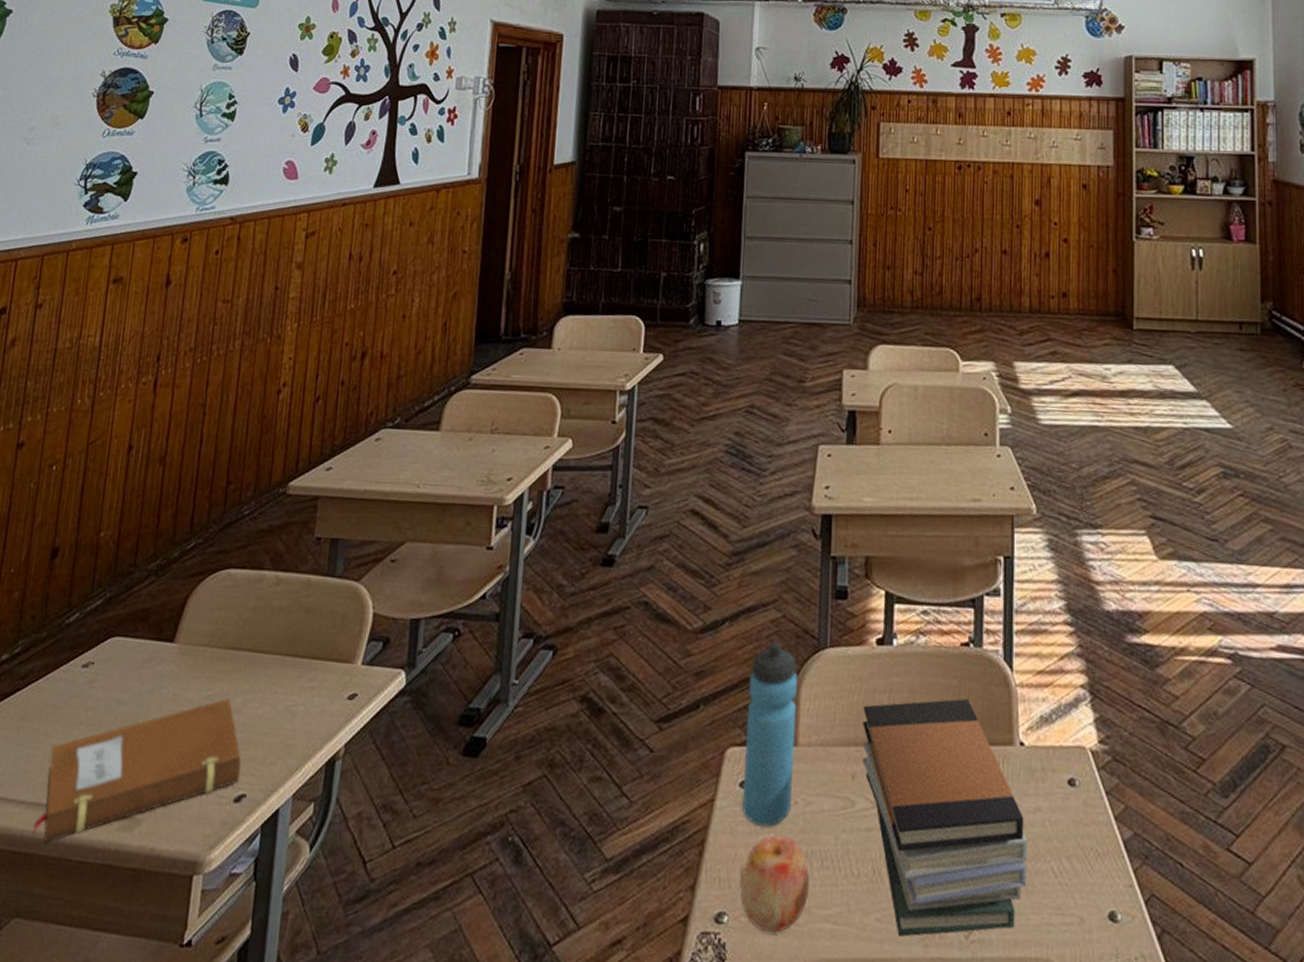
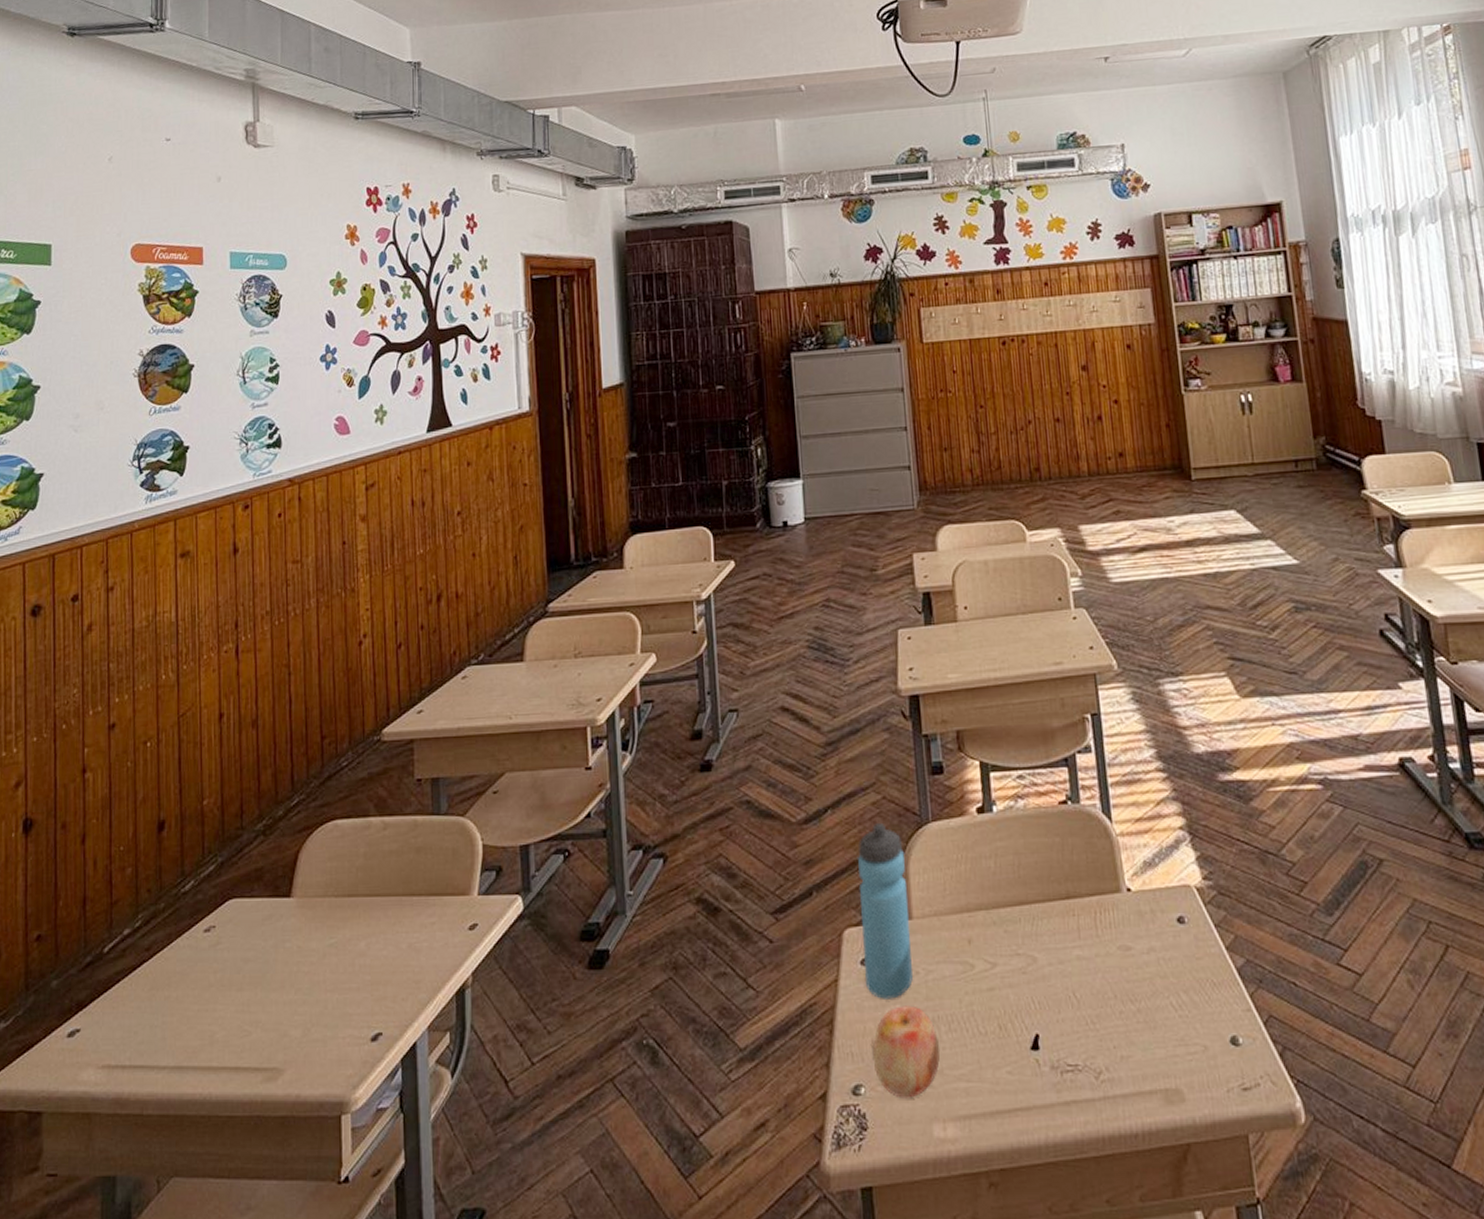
notebook: present [32,698,241,843] -> none [178,944,374,1103]
book stack: present [862,698,1028,937] -> none [971,854,1148,1085]

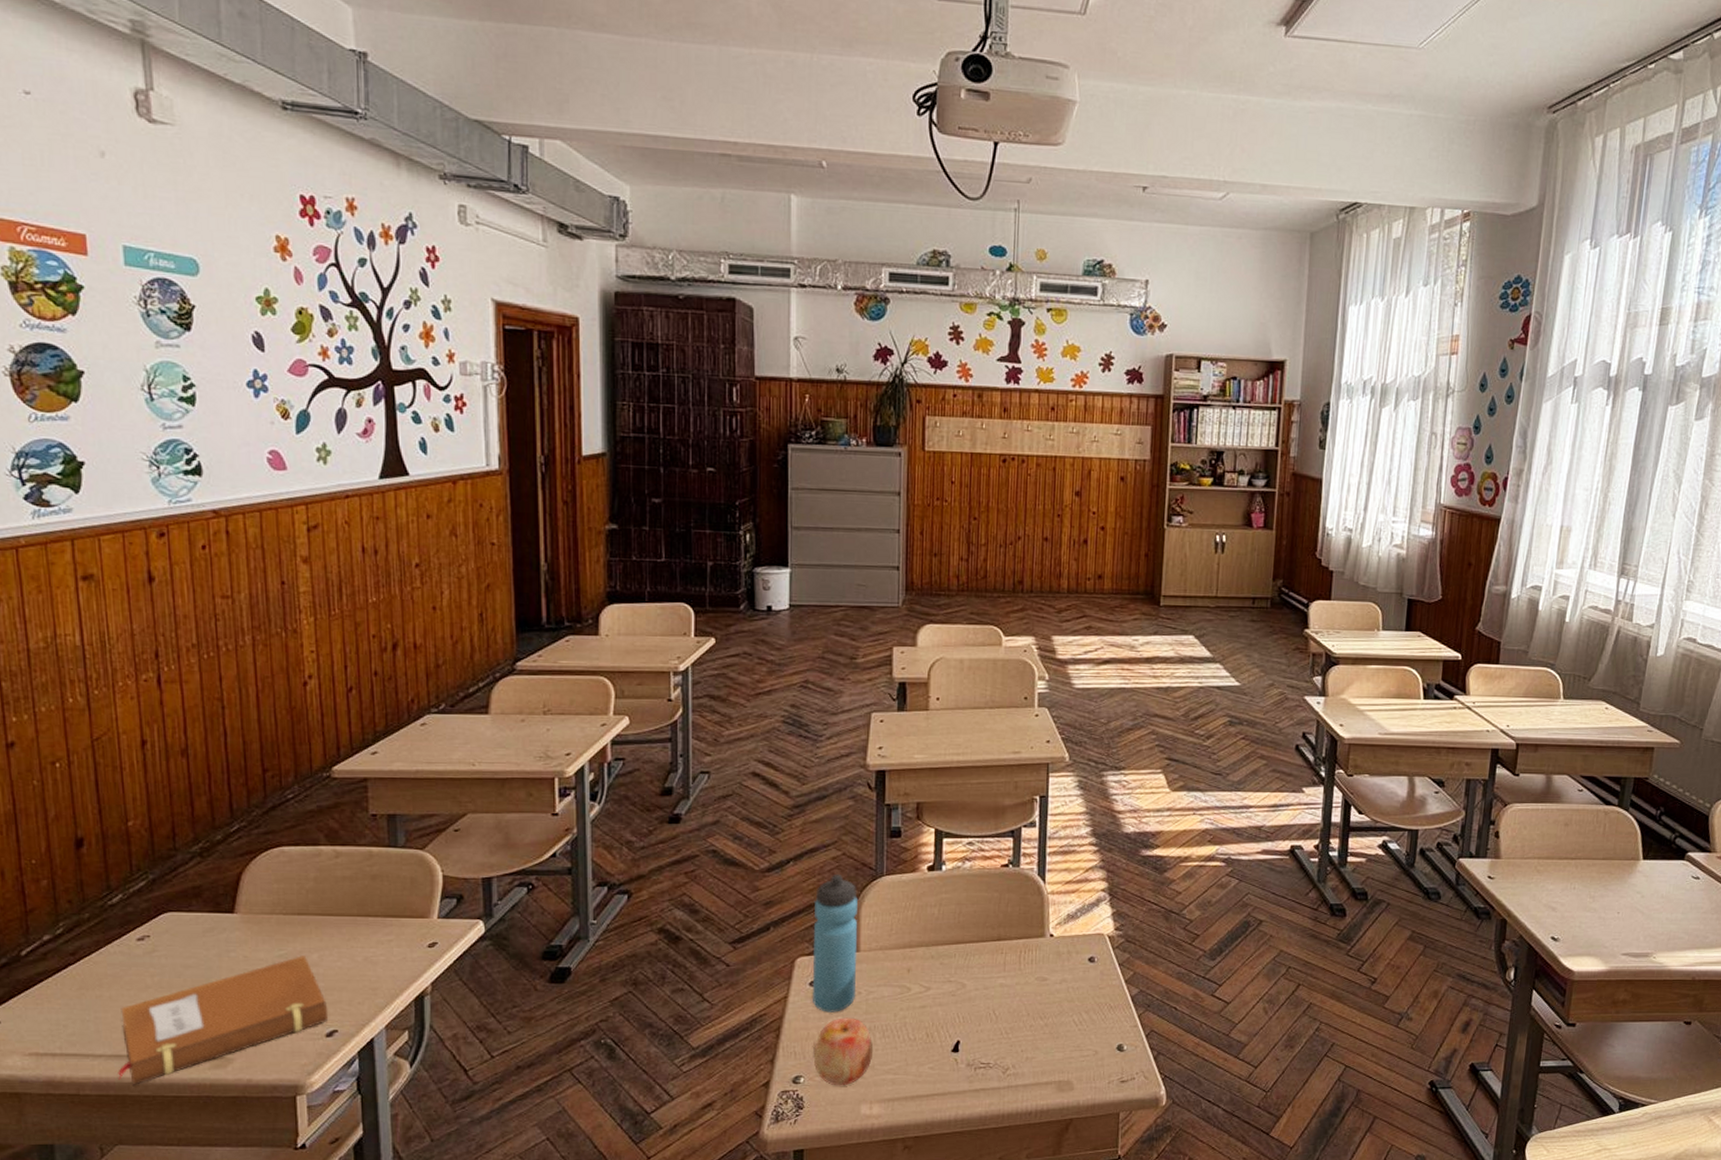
notebook: none [178,944,374,1103] -> present [118,956,329,1085]

